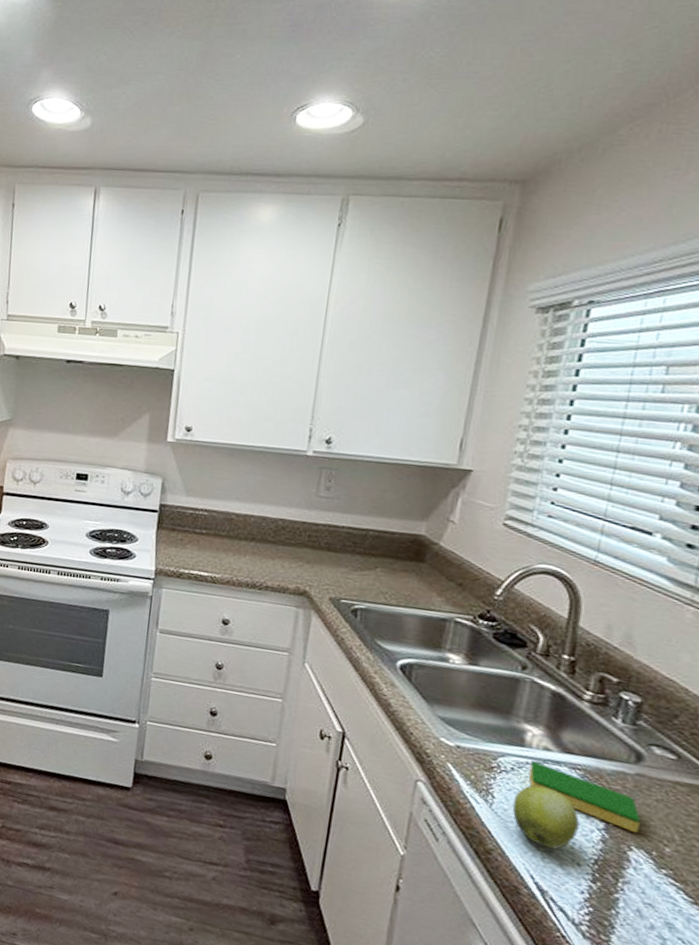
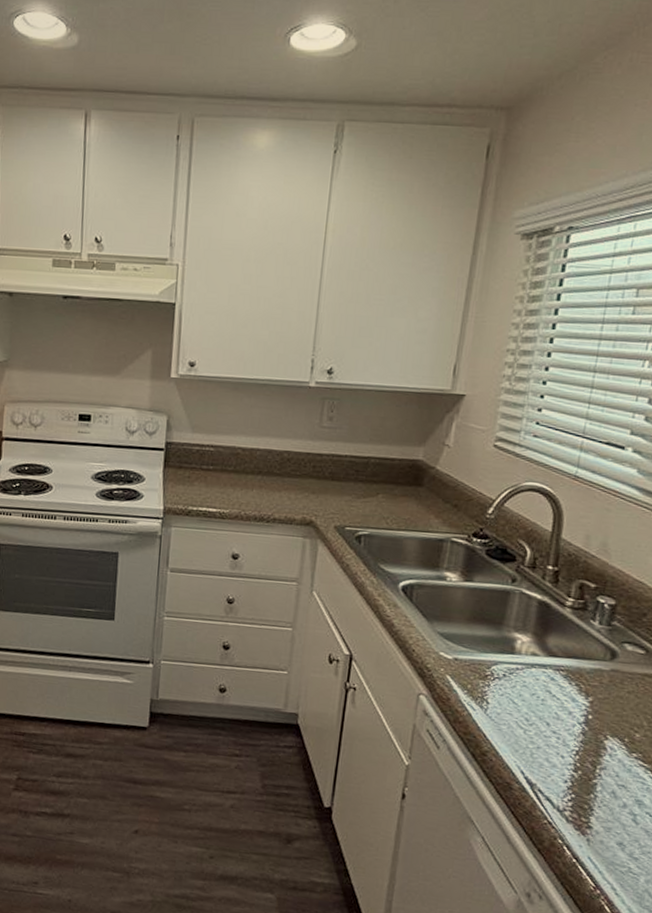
apple: present [512,785,579,850] -> none [504,688,563,746]
dish sponge: present [528,760,641,833] -> none [518,666,615,723]

